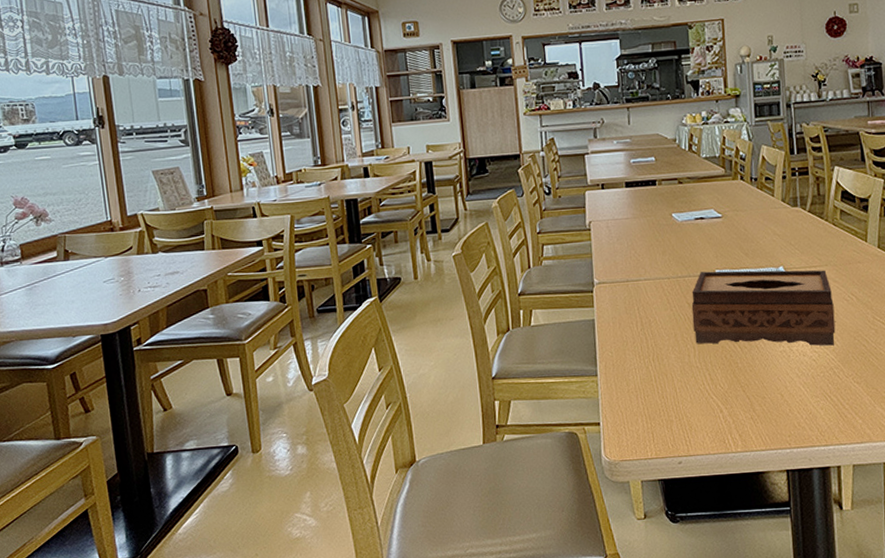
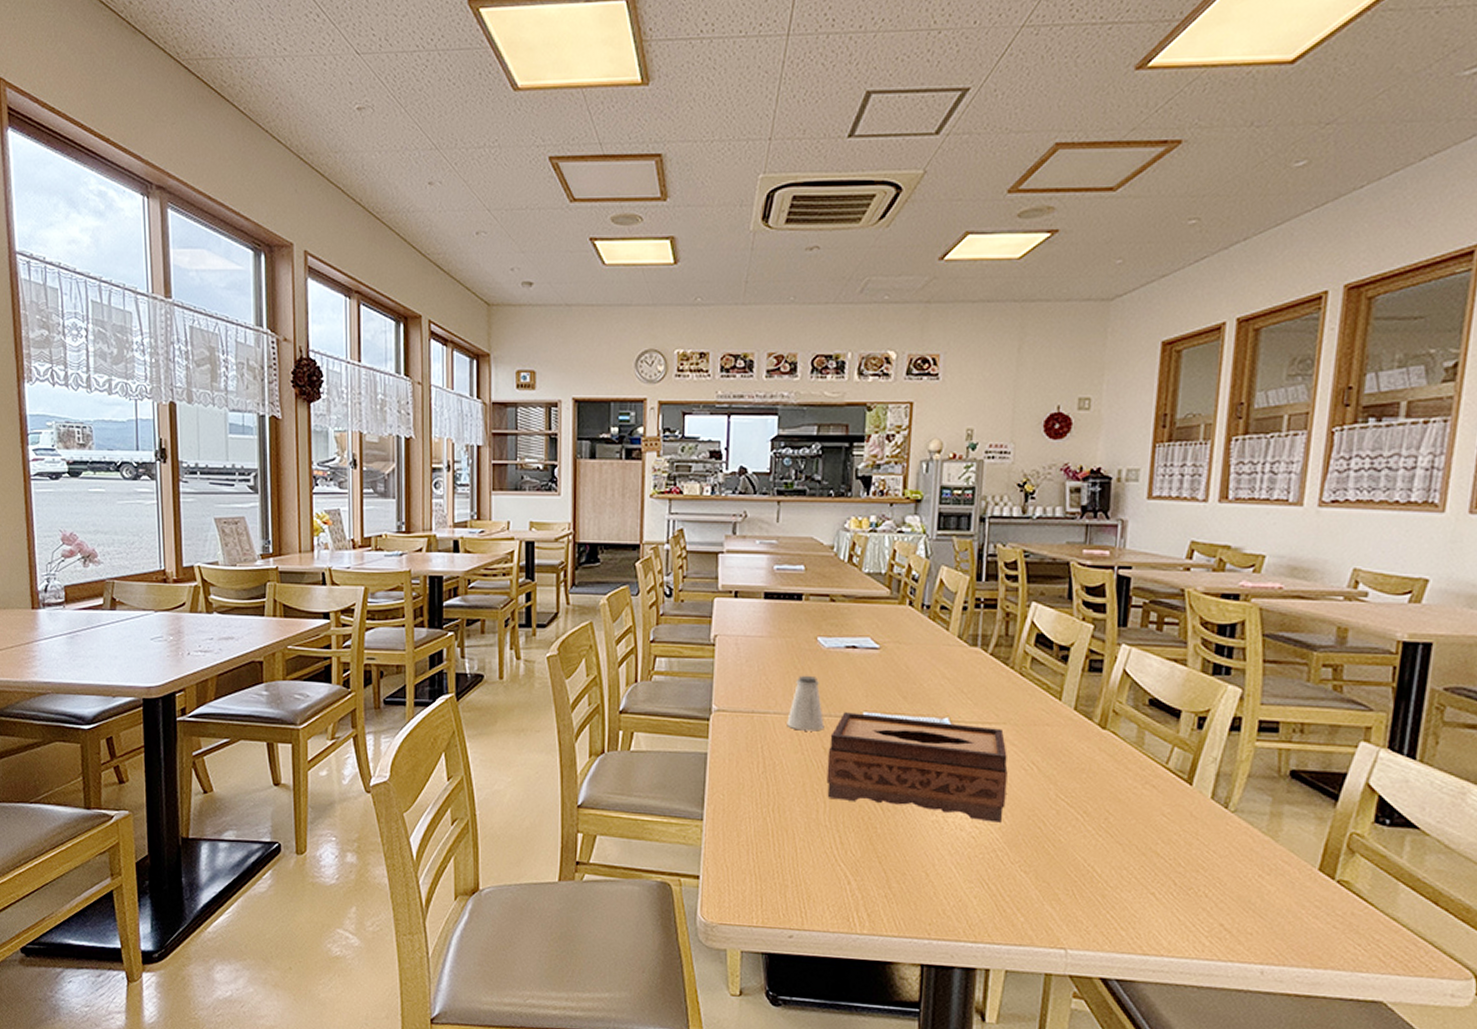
saltshaker: none [656,245,686,292] -> present [786,675,825,731]

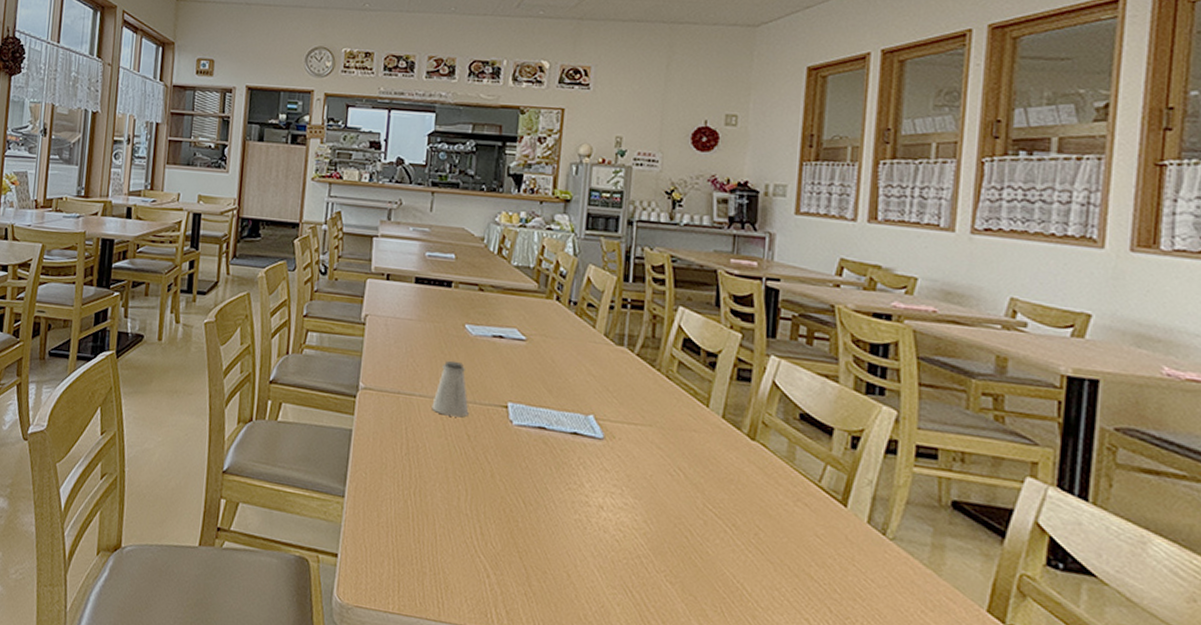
tissue box: present [826,712,1008,823] -> none [469,400,654,528]

